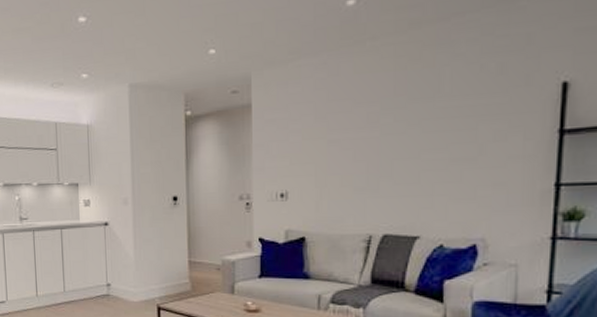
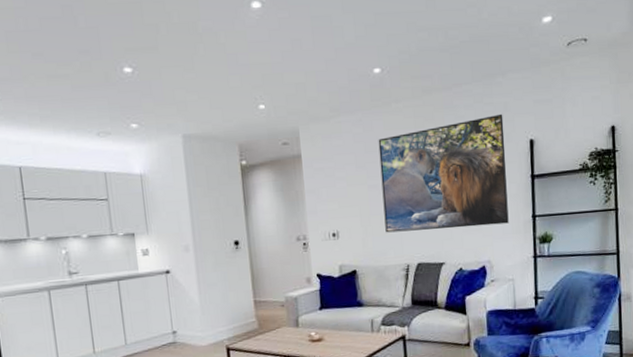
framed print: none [345,48,524,196] -> present [378,114,509,233]

